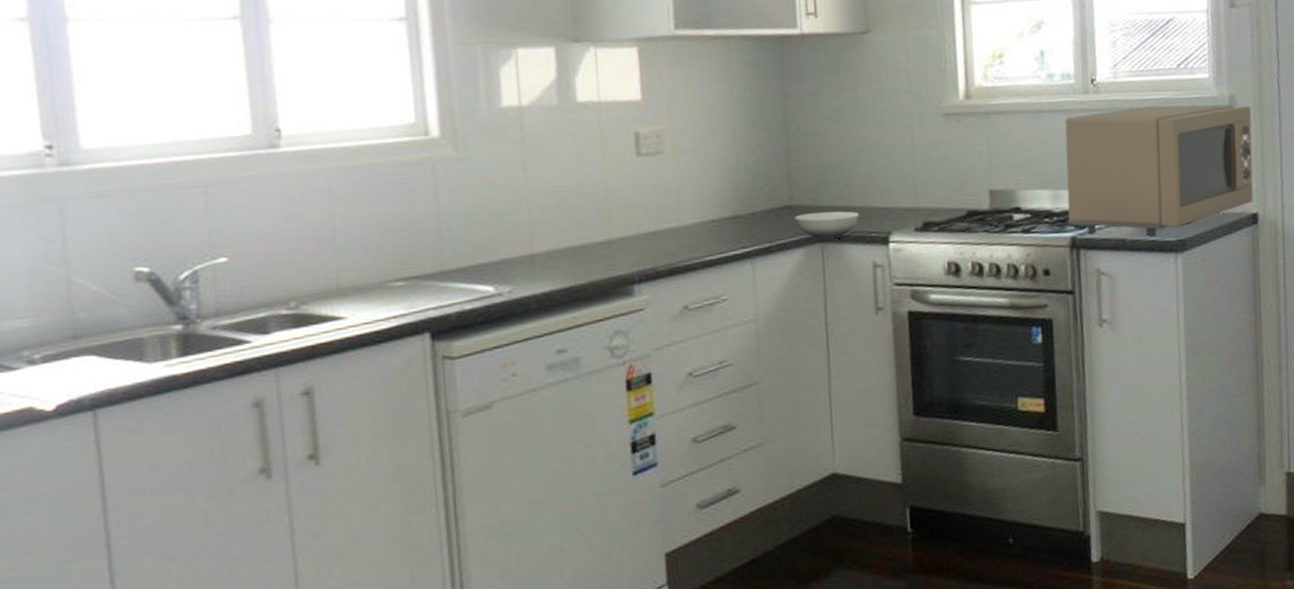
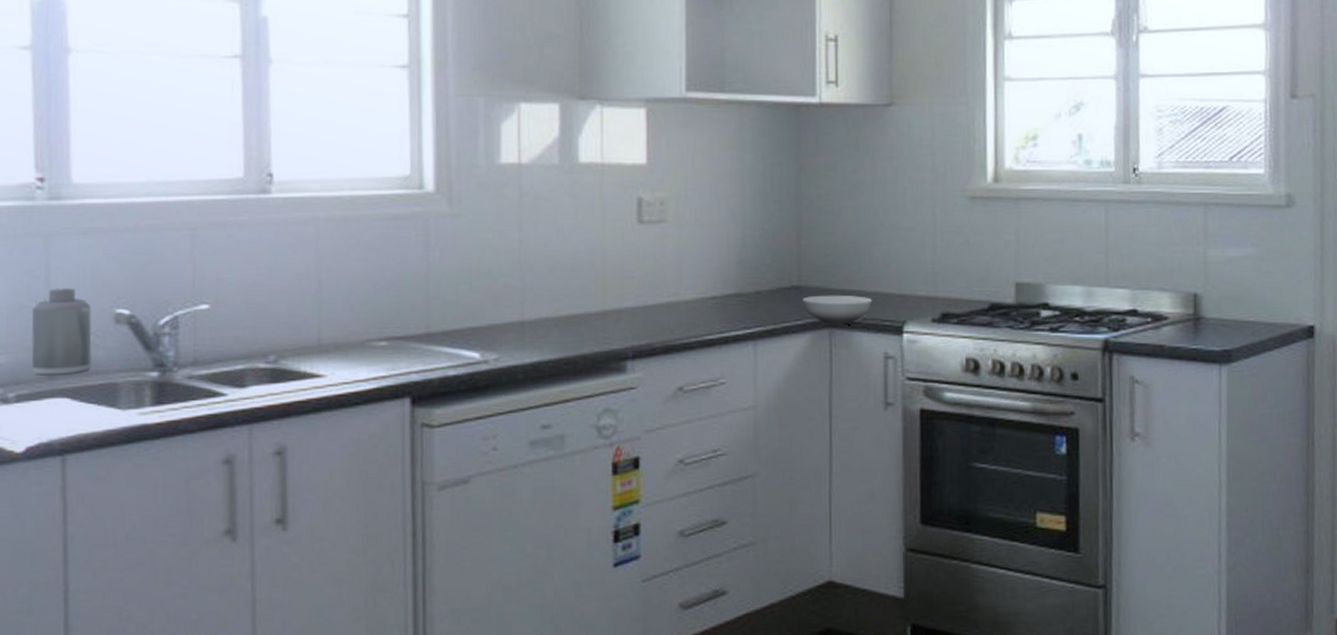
soap dispenser: none [51,249,116,337] -> present [31,287,93,377]
microwave: present [1064,105,1254,236] -> none [1100,200,1311,344]

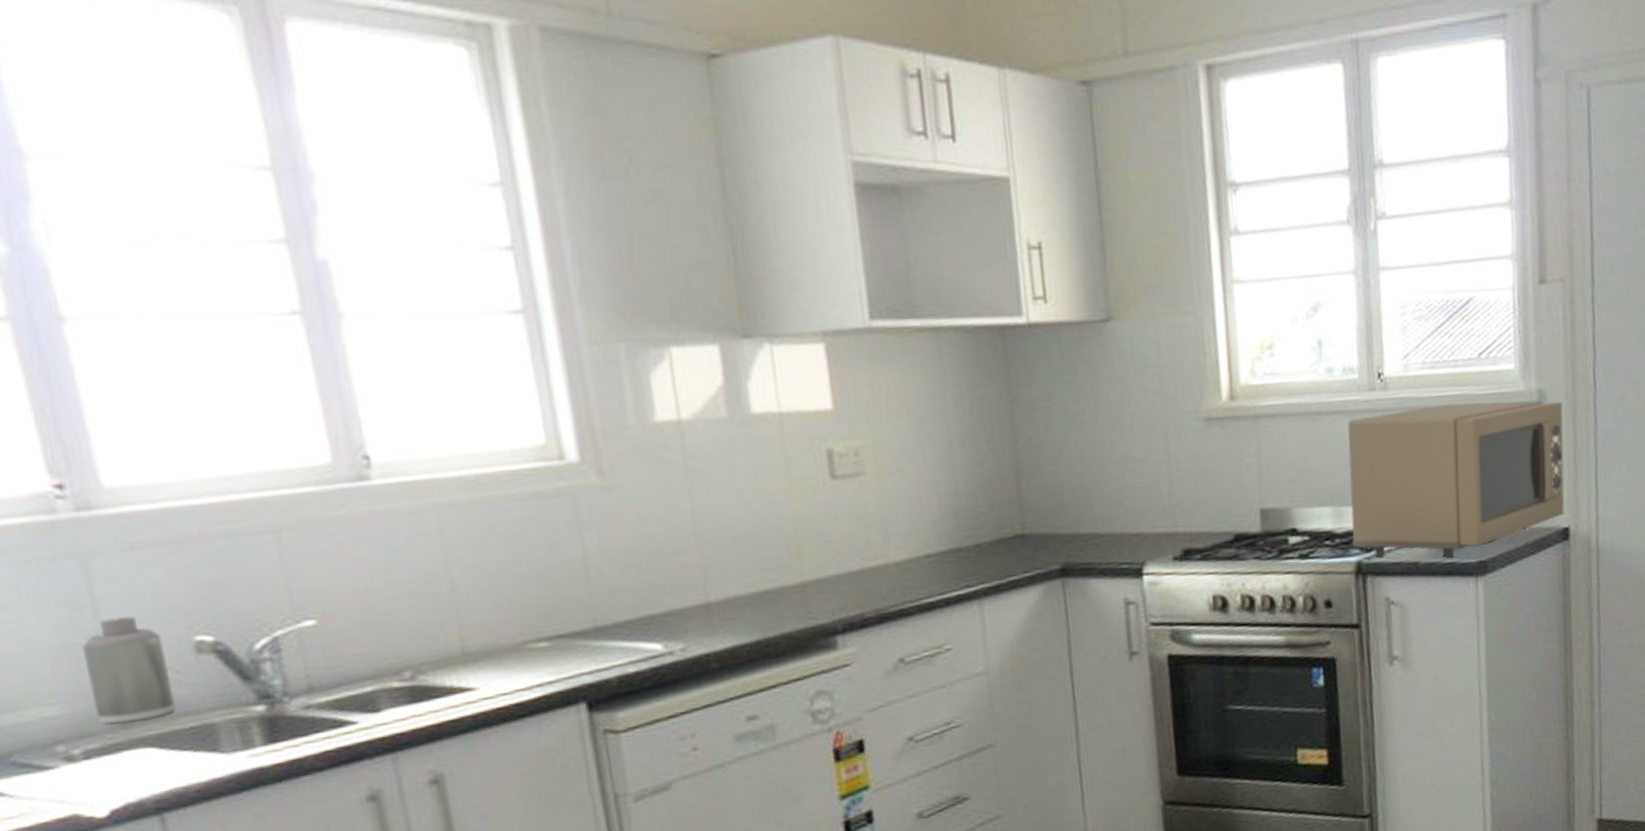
bowl: present [803,295,873,325] -> none [1029,539,1107,575]
microwave: none [1100,200,1311,344] -> present [1347,401,1565,558]

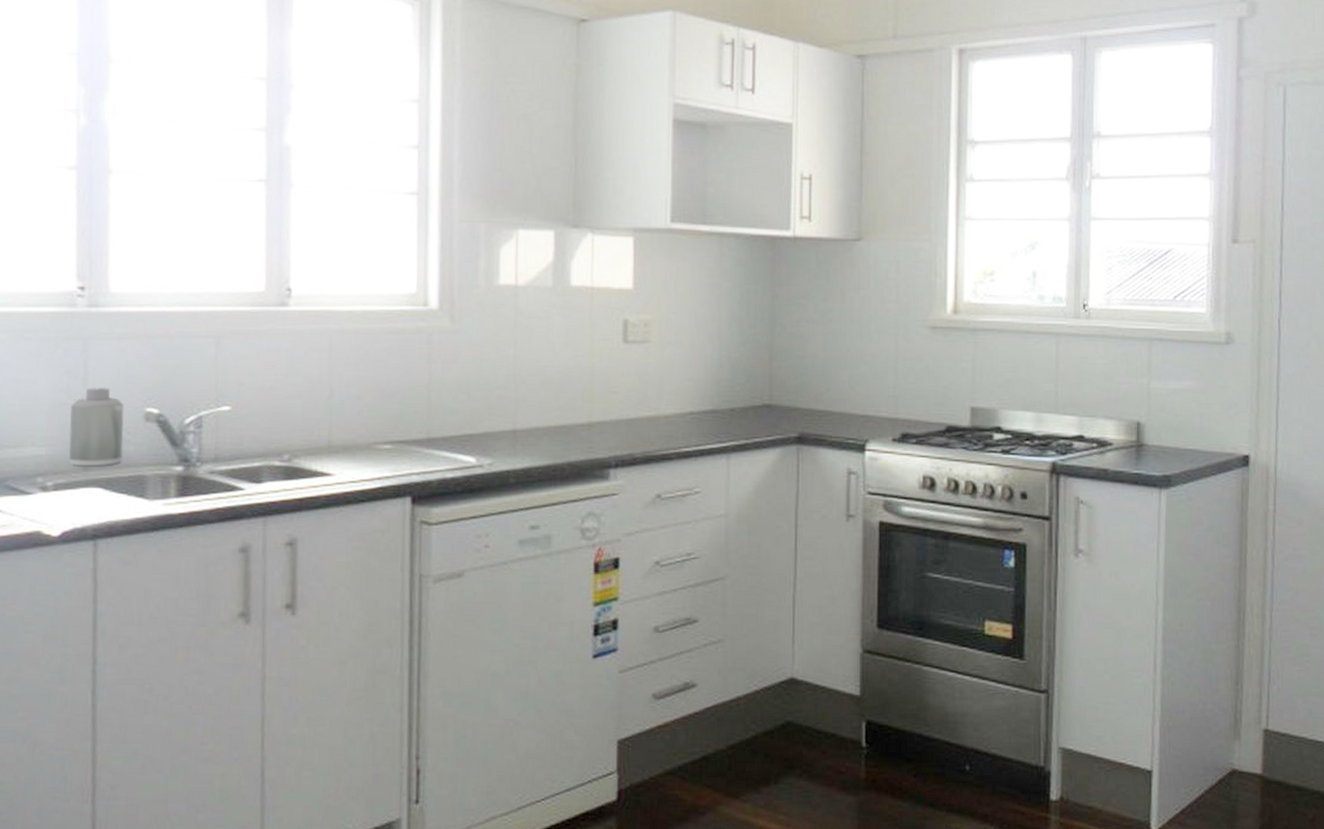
microwave: present [1347,401,1565,558] -> none [1050,335,1249,469]

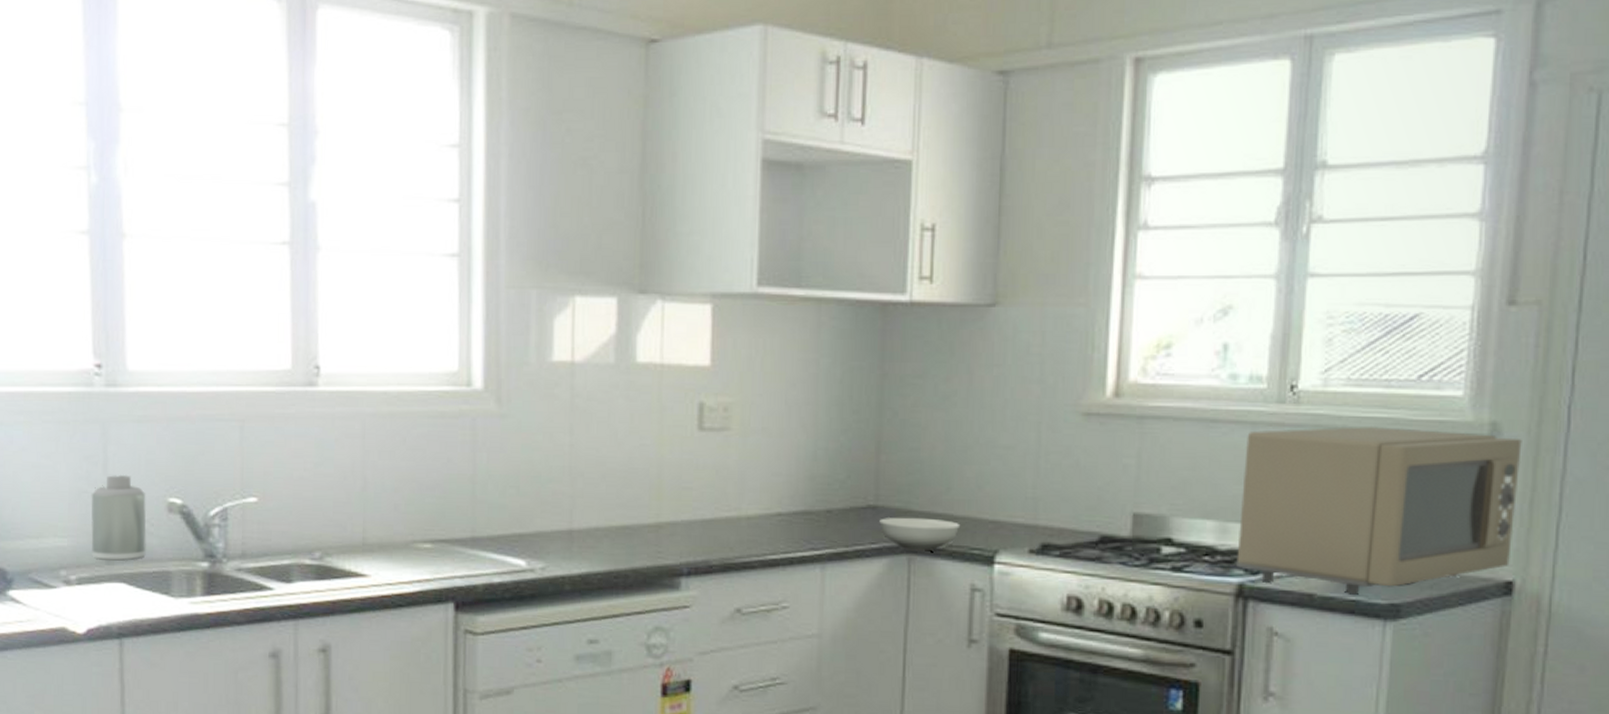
bowl: none [773,413,838,442] -> present [879,517,961,552]
microwave: none [1050,335,1249,469] -> present [1236,426,1522,595]

